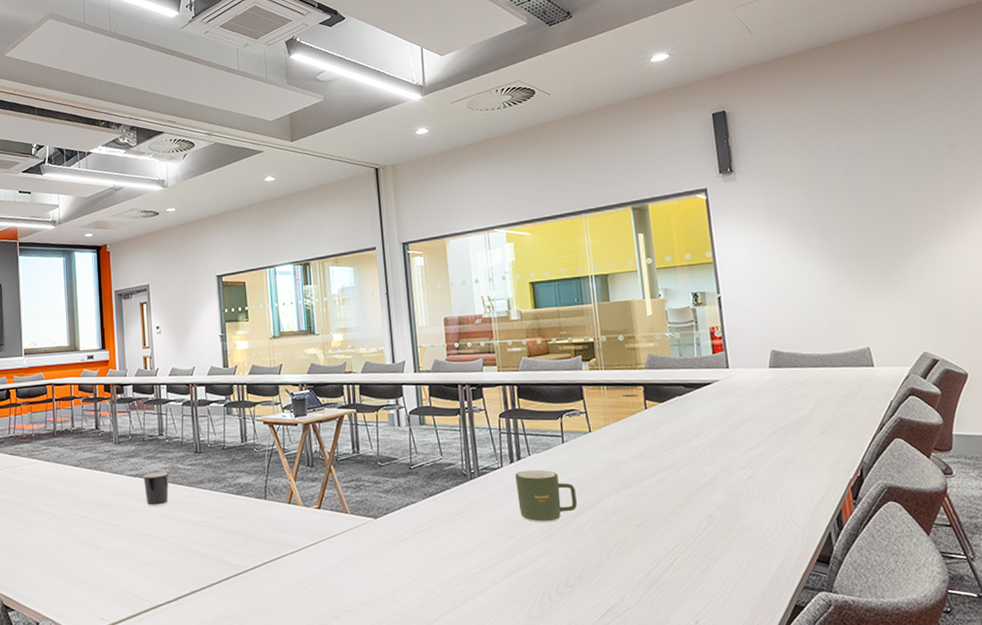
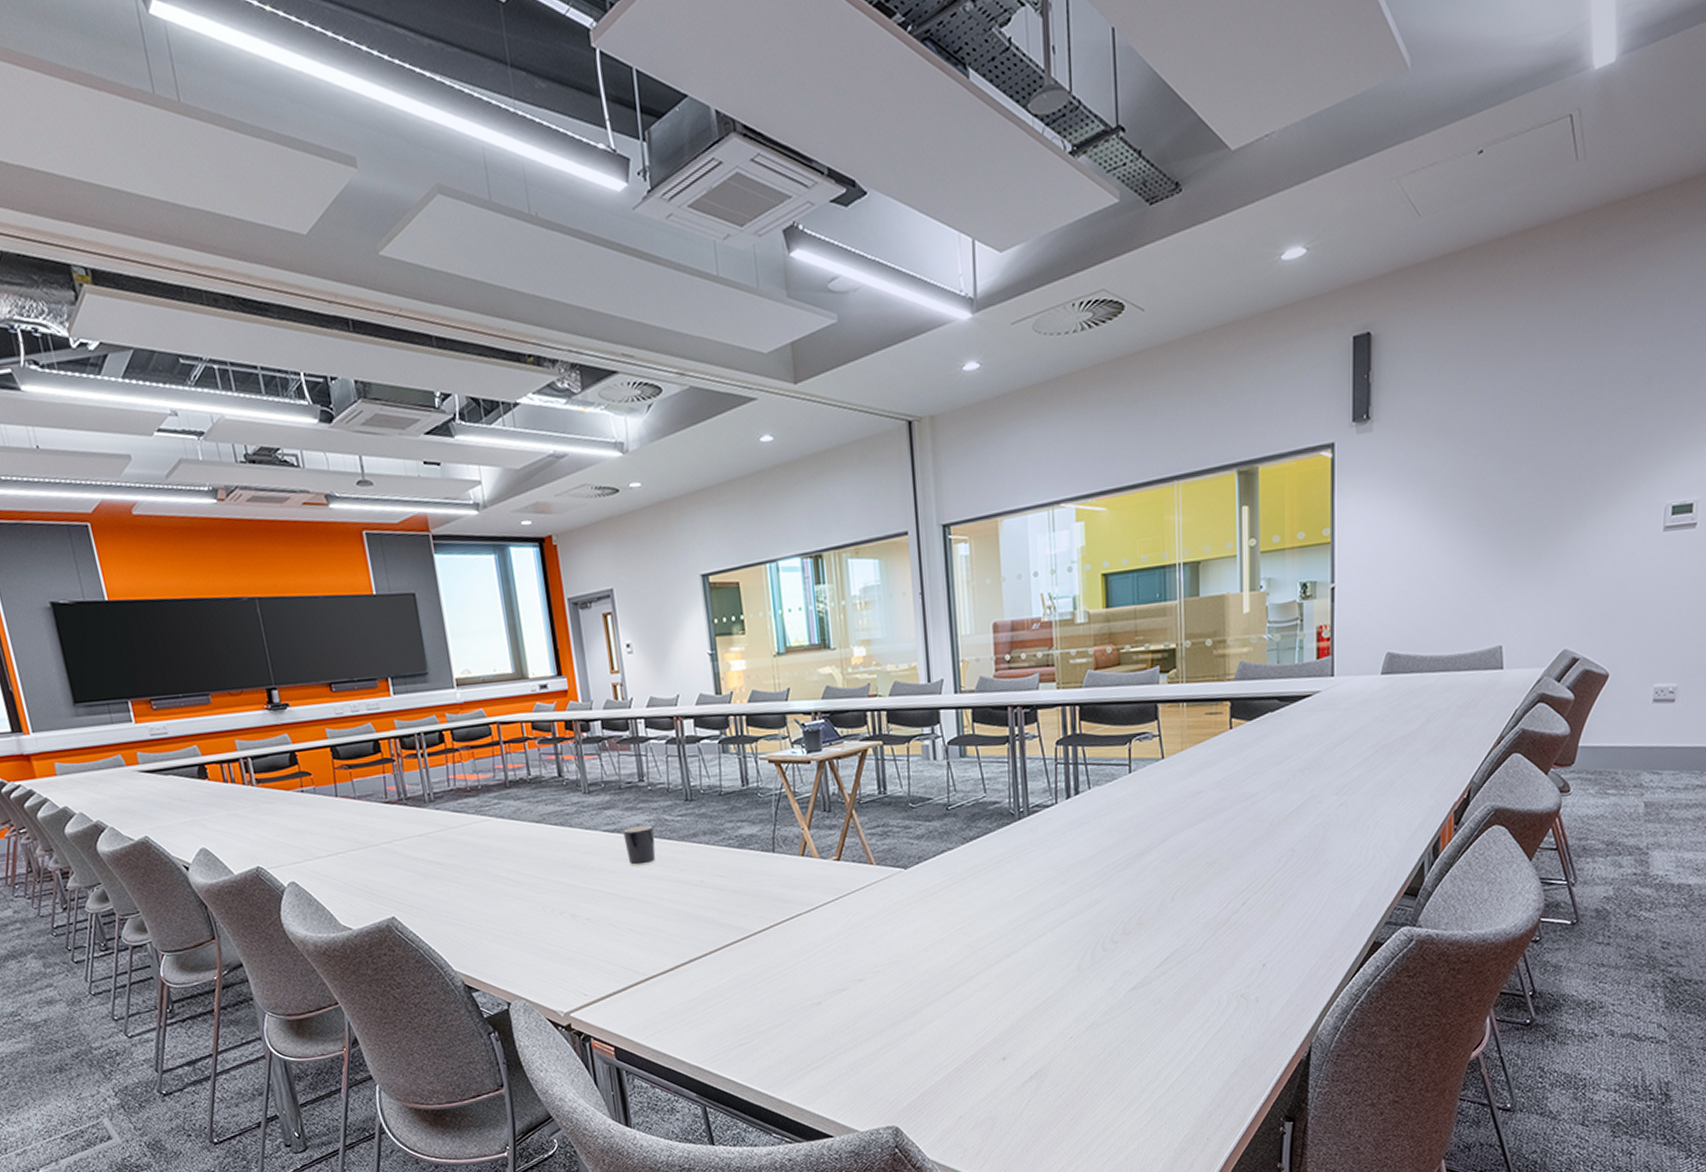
mug: present [515,470,577,523] -> none [1072,805,1141,866]

